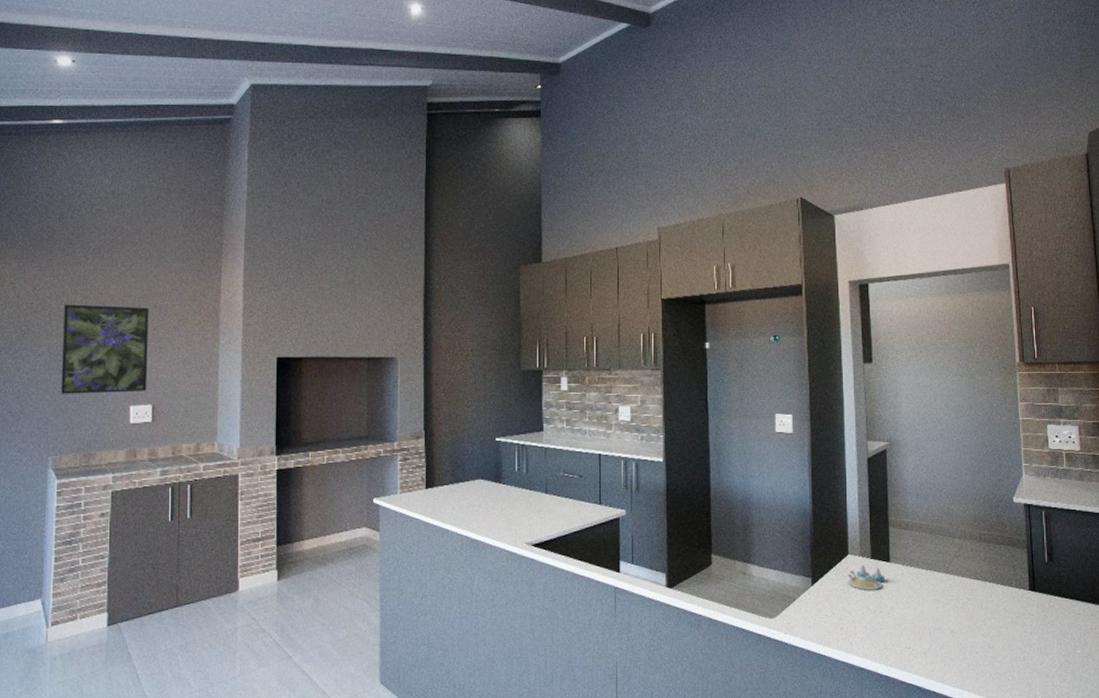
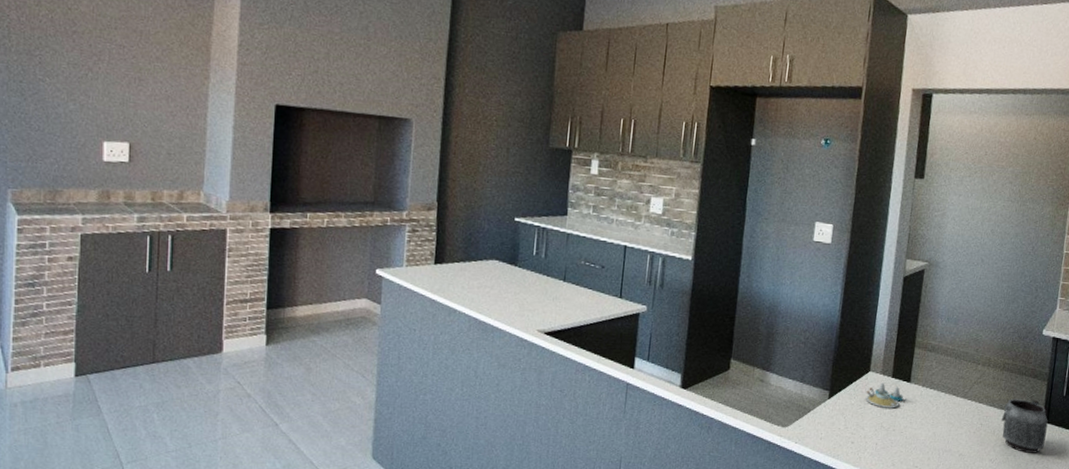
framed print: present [61,304,149,394] -> none [22,17,128,127]
mug: none [986,568,1035,624] -> present [1001,398,1048,453]

